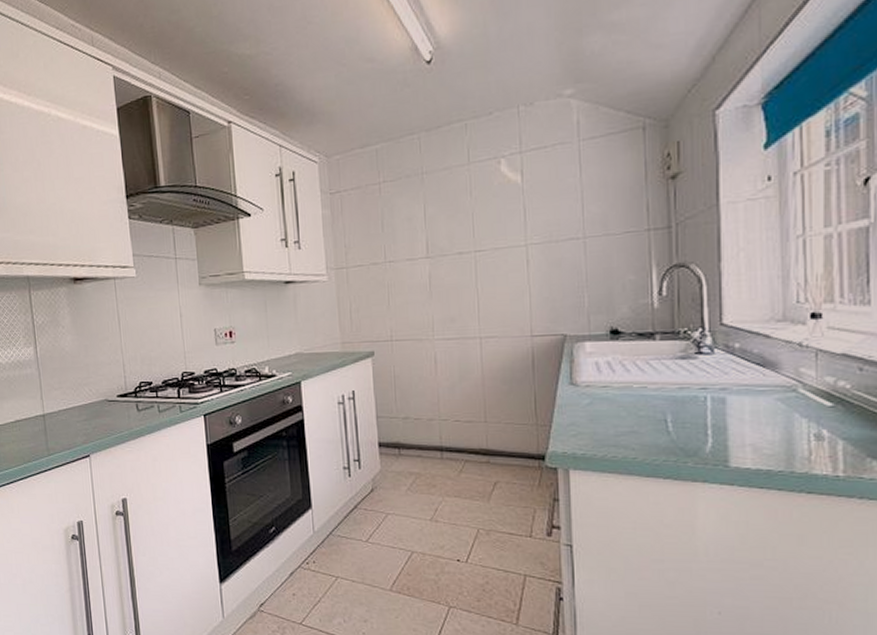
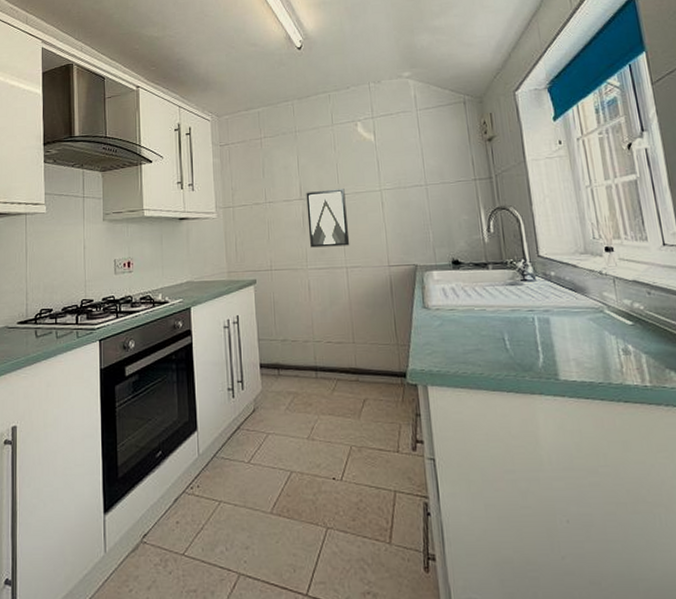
wall art: none [434,244,486,315] -> present [306,189,350,248]

